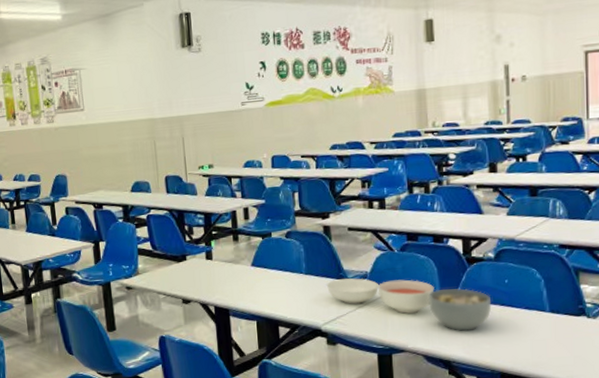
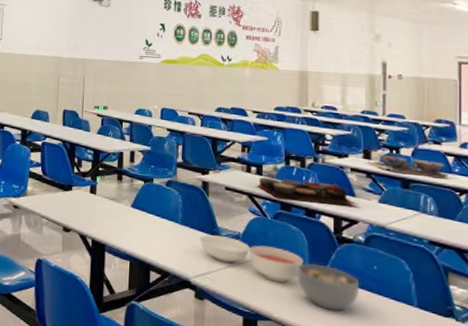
food tray: none [381,204,487,229] -> present [257,177,359,206]
food tray: none [494,152,577,182] -> present [367,147,449,179]

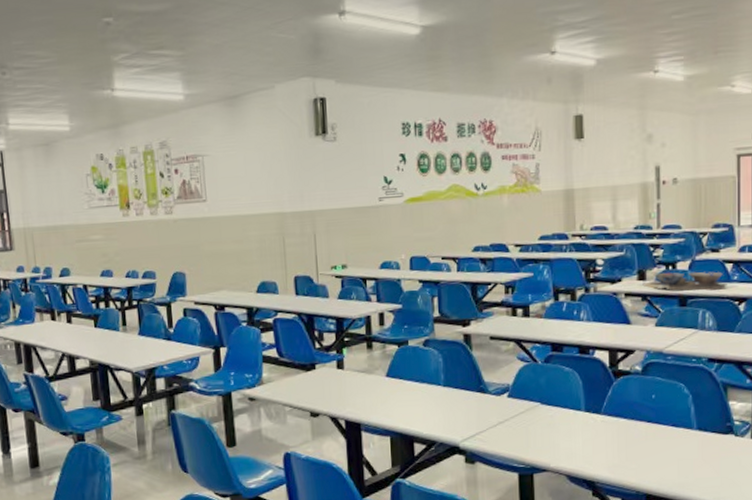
bowl: present [199,235,251,263] -> none [465,391,522,420]
bowl: present [248,245,304,283] -> none [519,393,579,431]
food tray: present [257,177,359,206] -> none [525,313,635,339]
soup bowl: present [297,262,360,311] -> none [573,403,638,449]

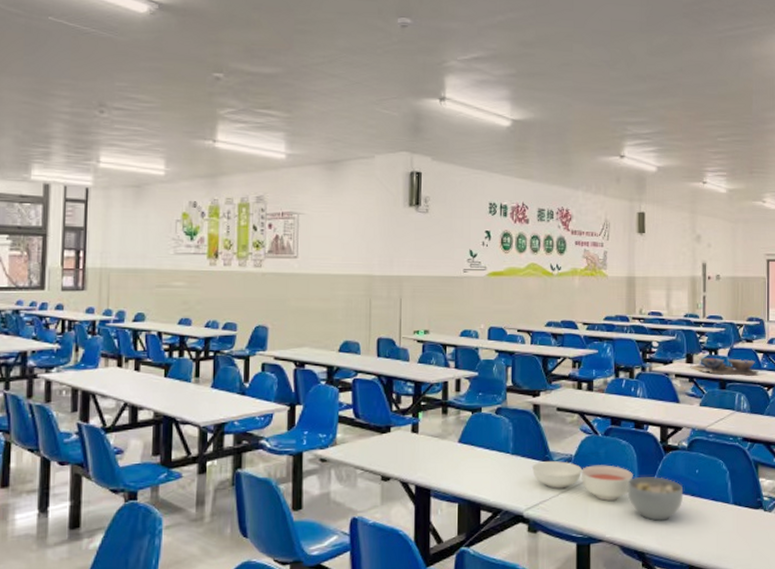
bowl: none [465,391,522,420] -> present [531,461,583,489]
bowl: none [519,393,579,431] -> present [580,465,633,502]
soup bowl: none [573,403,638,449] -> present [627,476,684,521]

